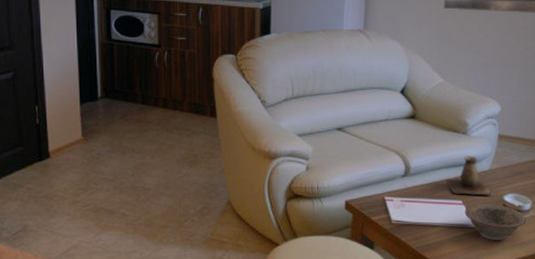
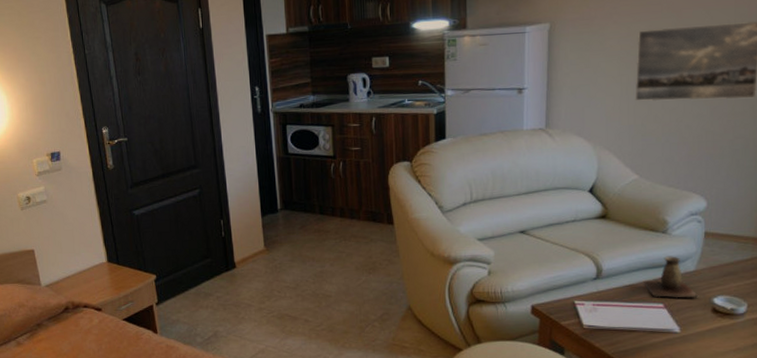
decorative bowl: present [464,203,526,240] -> none [666,306,741,346]

